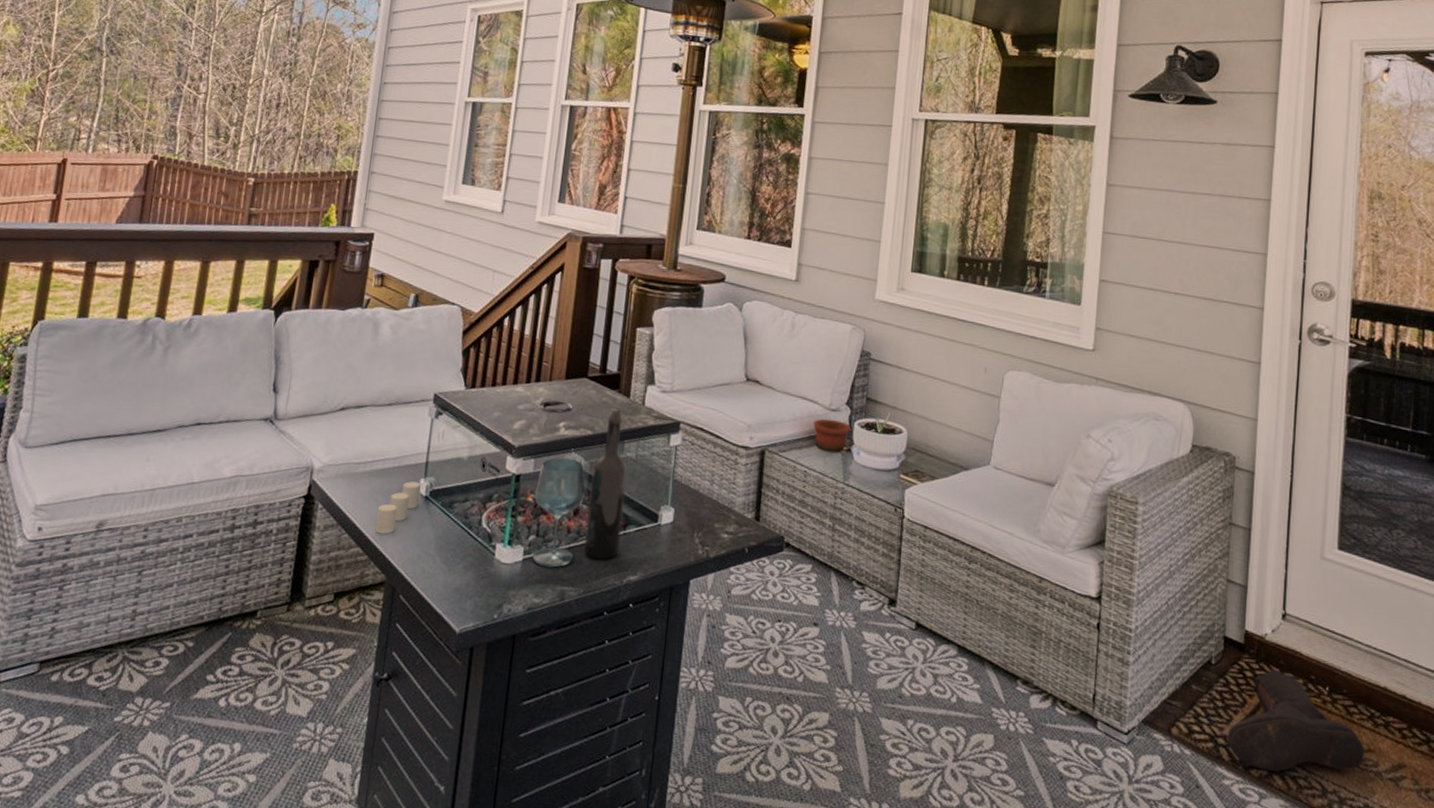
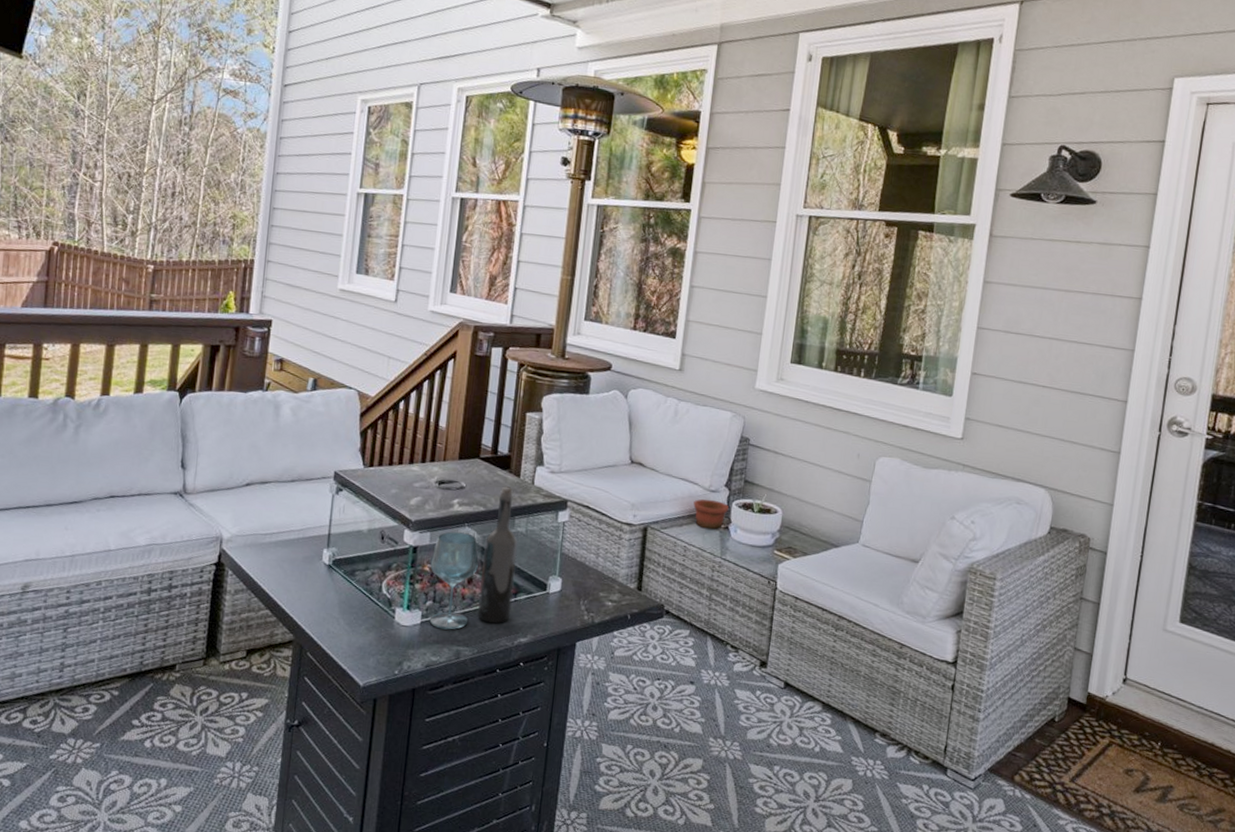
candle: present [374,481,421,535] -> none [282,551,324,599]
boot: present [1227,669,1365,772] -> none [1064,727,1189,814]

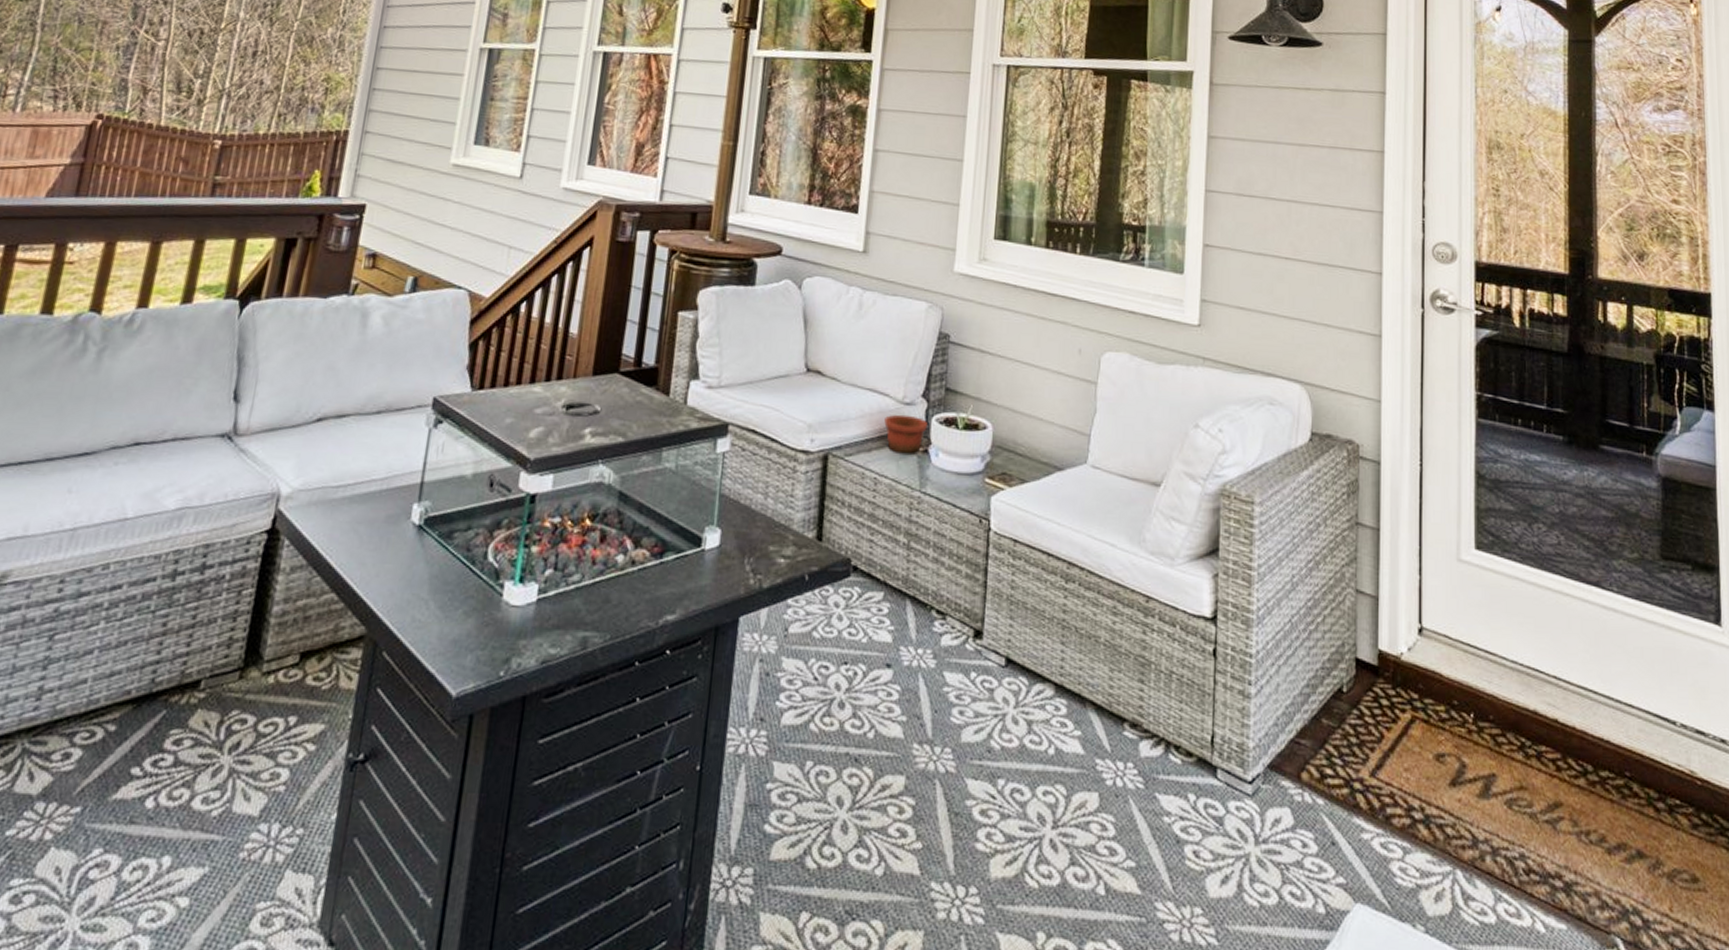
wine glass: present [429,531,479,630] -> none [548,472,616,609]
wine bottle: present [477,486,518,624] -> none [610,408,666,596]

